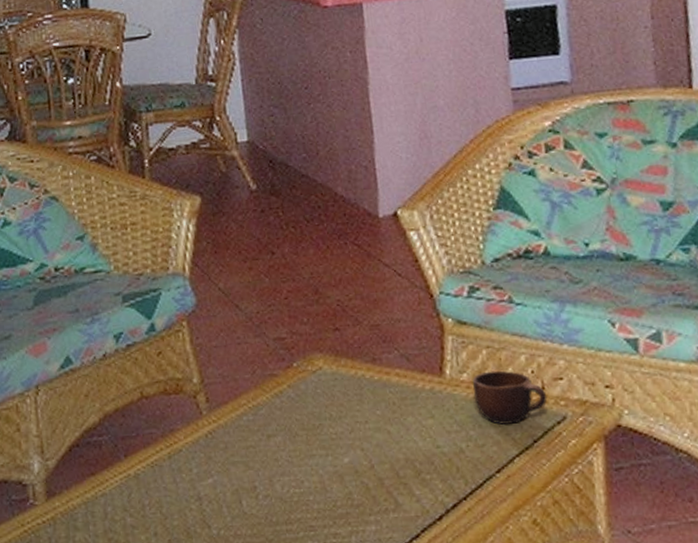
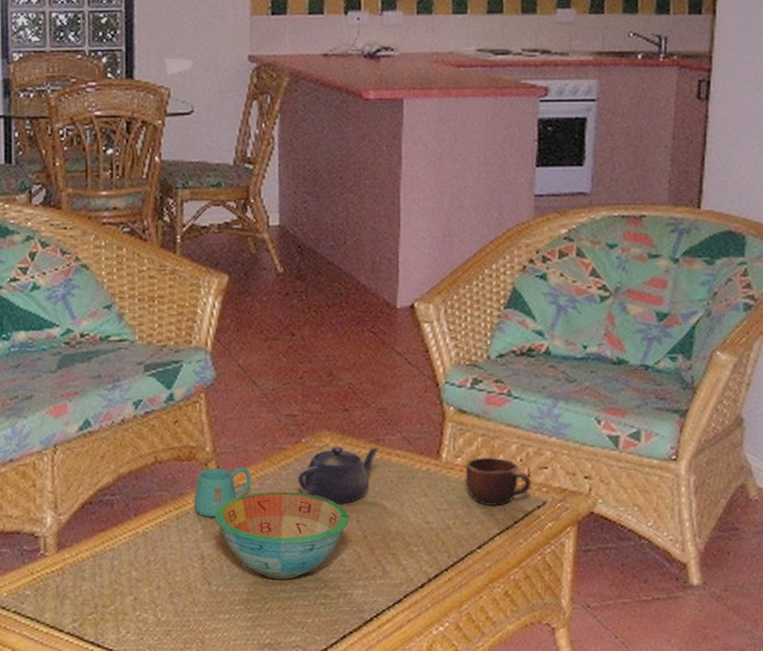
mug: none [185,397,244,455] -> present [193,467,251,518]
bowl: none [209,421,353,519] -> present [215,491,349,579]
teapot: none [291,368,377,432] -> present [296,446,379,504]

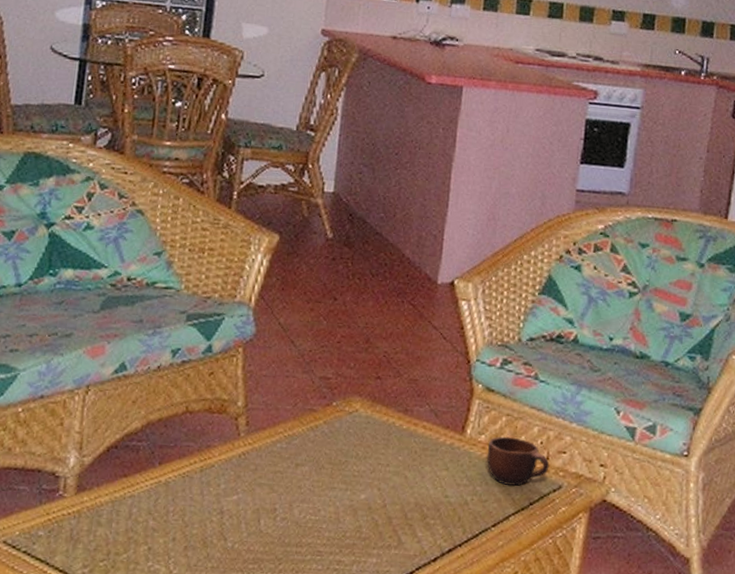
mug: present [193,467,251,518] -> none [219,423,280,473]
bowl: present [215,491,349,579] -> none [239,451,371,542]
teapot: present [296,446,379,504] -> none [323,412,407,471]

